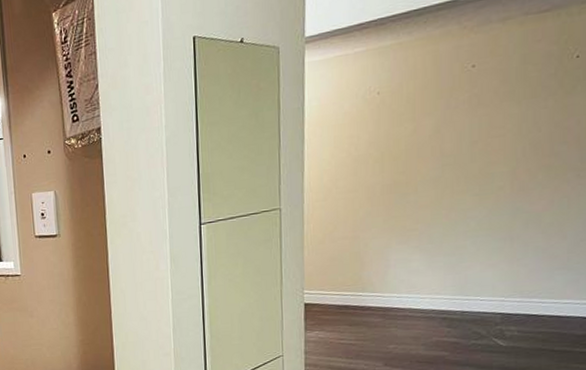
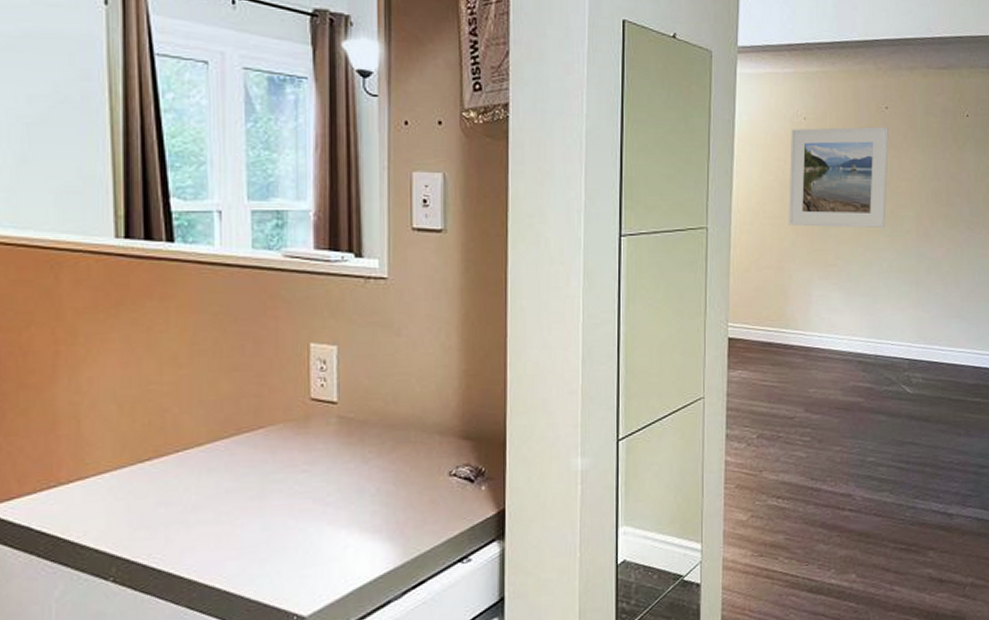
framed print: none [362,85,476,197] -> present [788,126,889,227]

